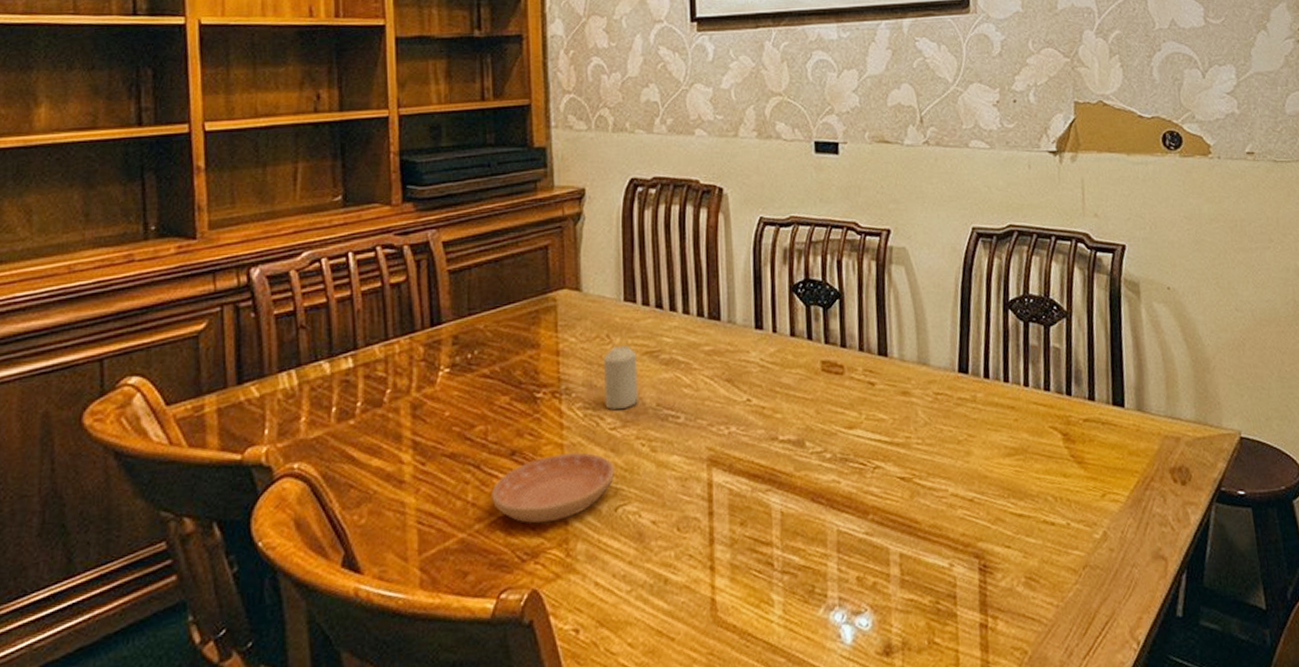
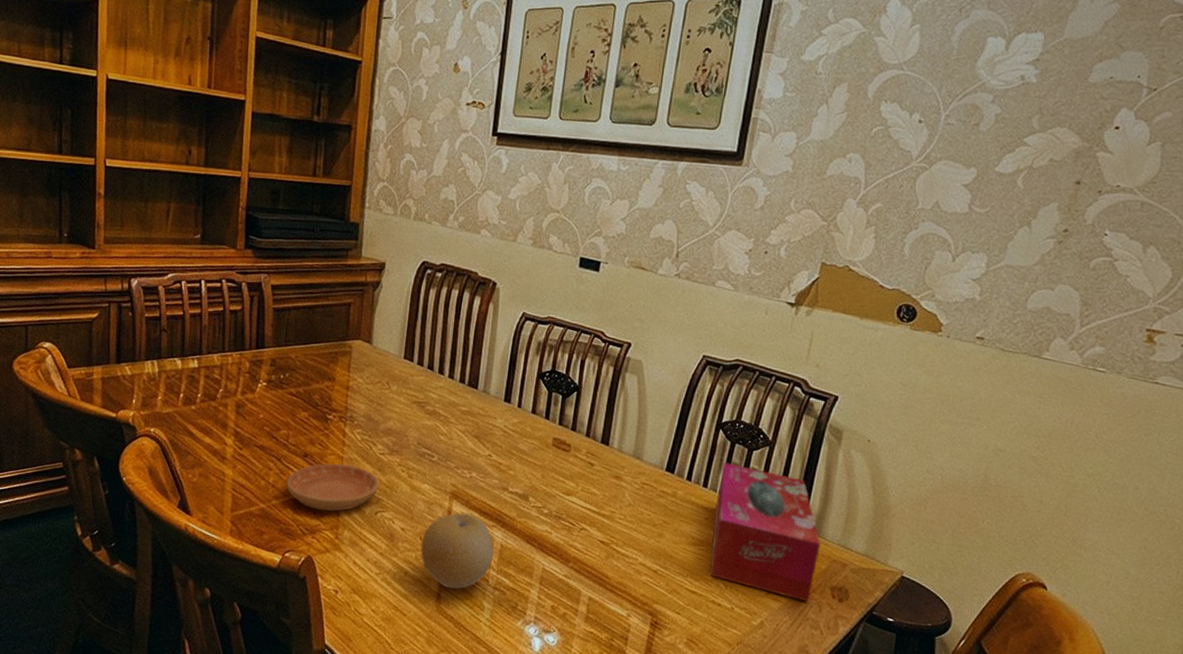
candle: present [604,345,638,410] -> none [378,392,408,441]
fruit: none [680,480,774,588] -> present [420,512,494,590]
tissue box: none [1020,346,1150,495] -> present [709,462,821,602]

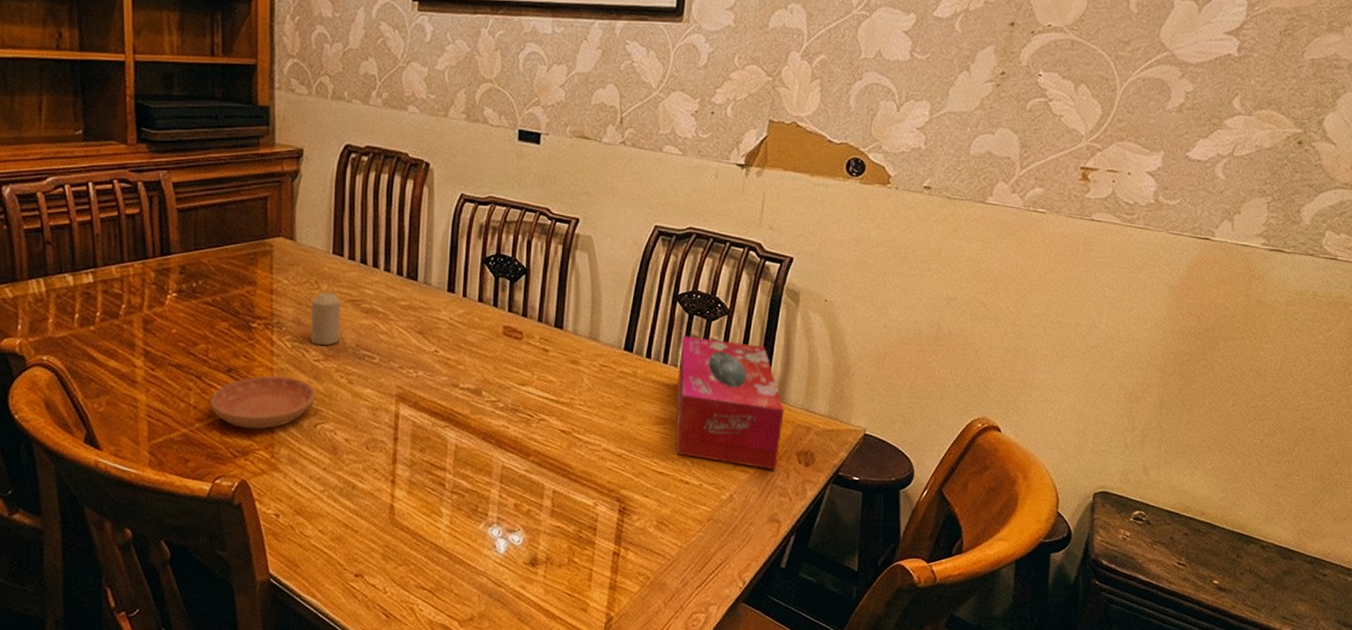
candle: none [378,392,408,441] -> present [310,292,341,346]
fruit: present [420,512,494,590] -> none [368,415,449,498]

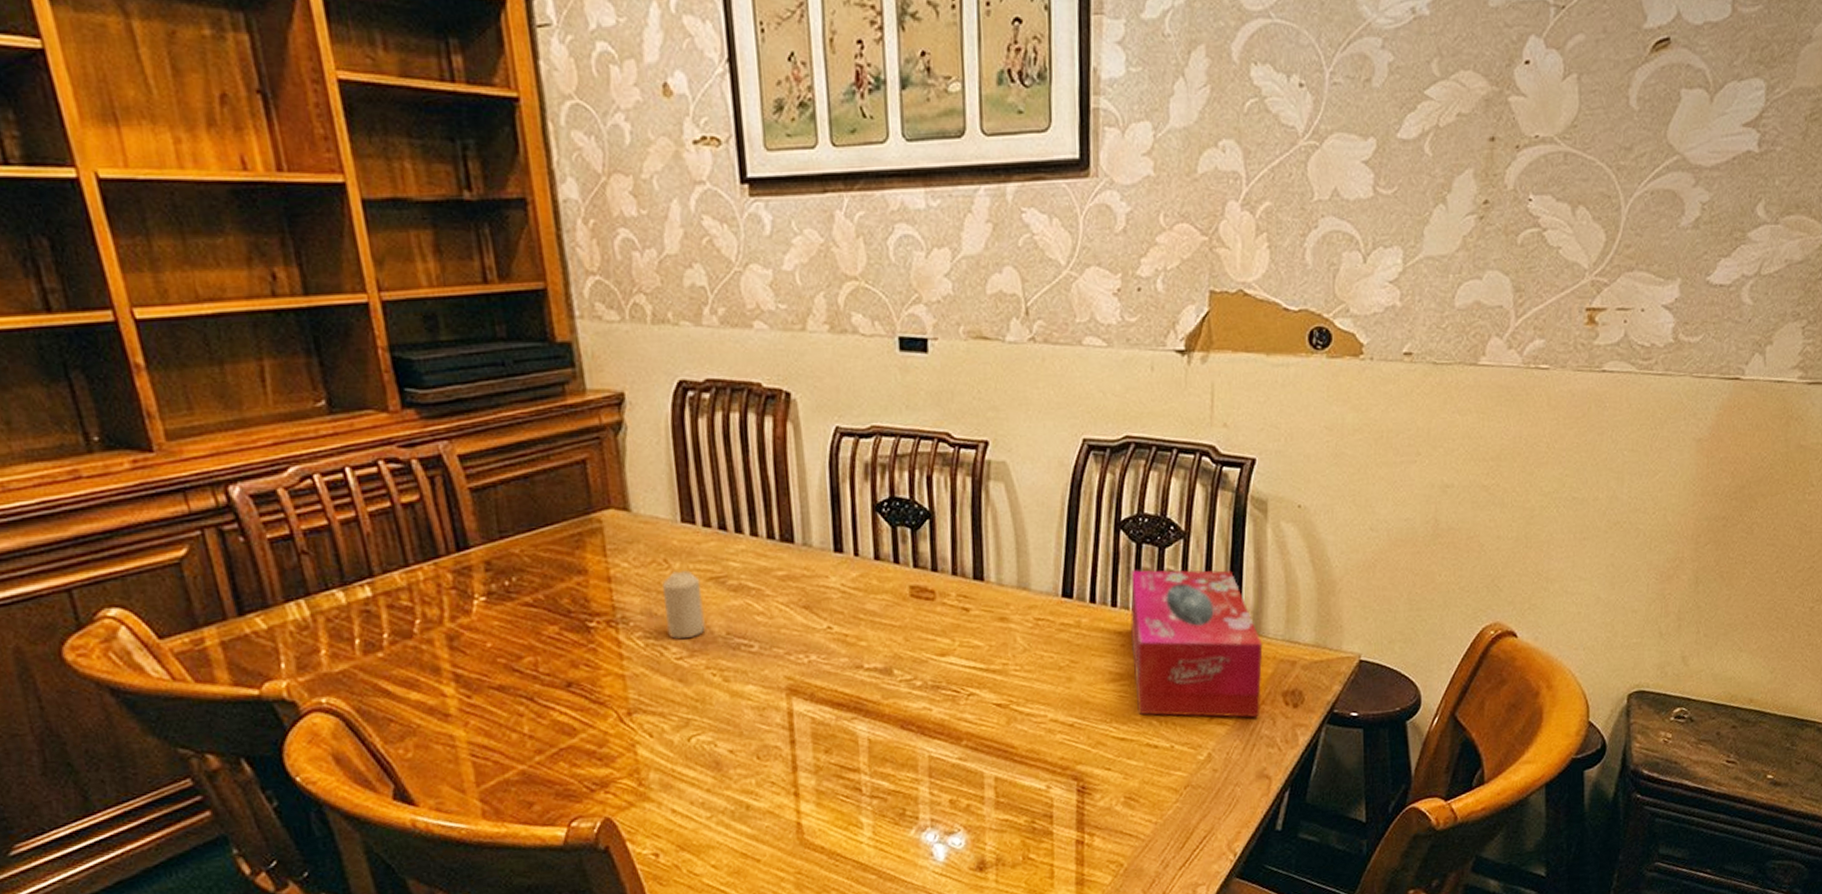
saucer: present [210,375,316,429] -> none [549,683,685,755]

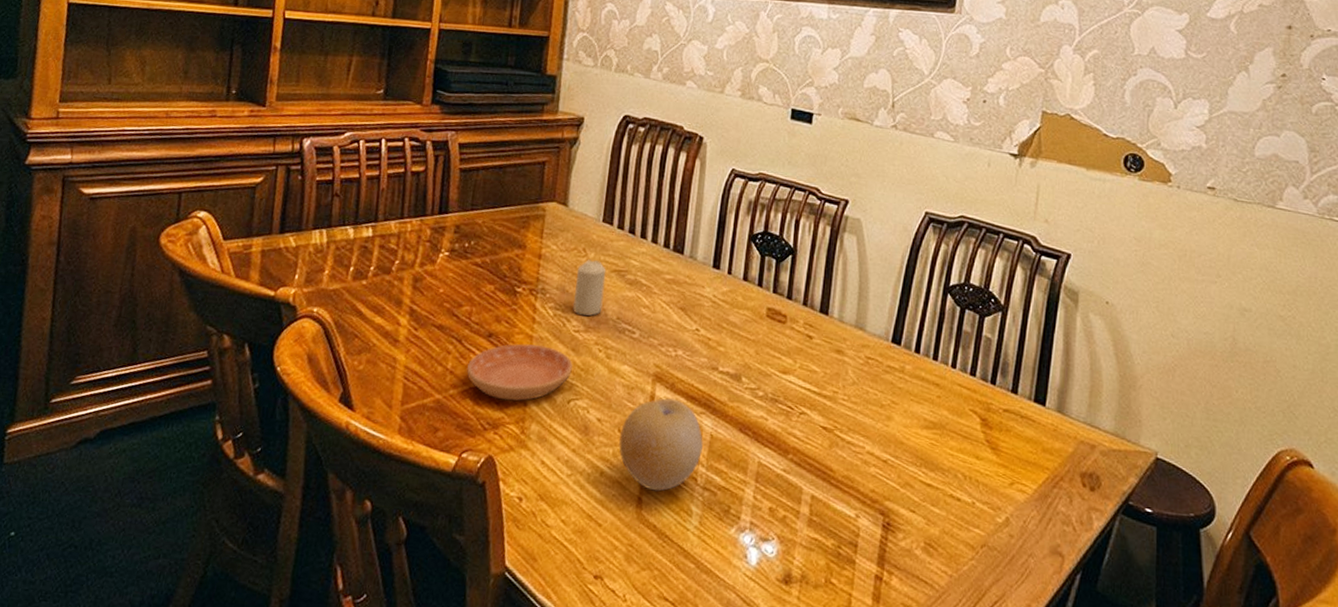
saucer: none [549,683,685,755] -> present [467,343,573,401]
fruit: none [760,709,862,812] -> present [619,397,703,492]
tissue box: present [1130,569,1263,718] -> none [945,331,1065,493]

